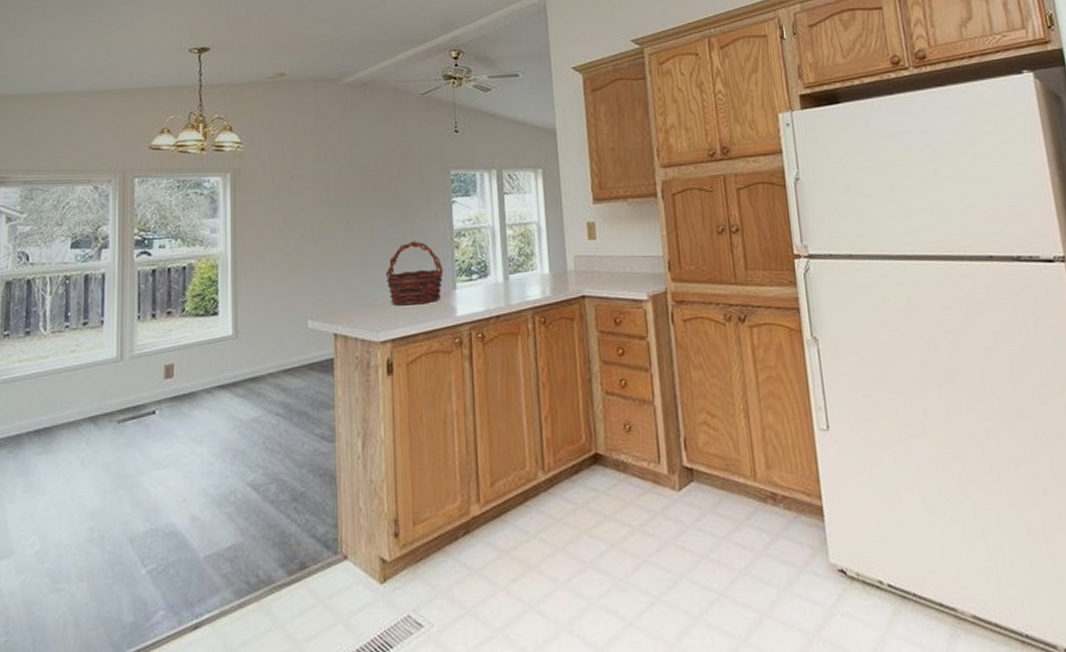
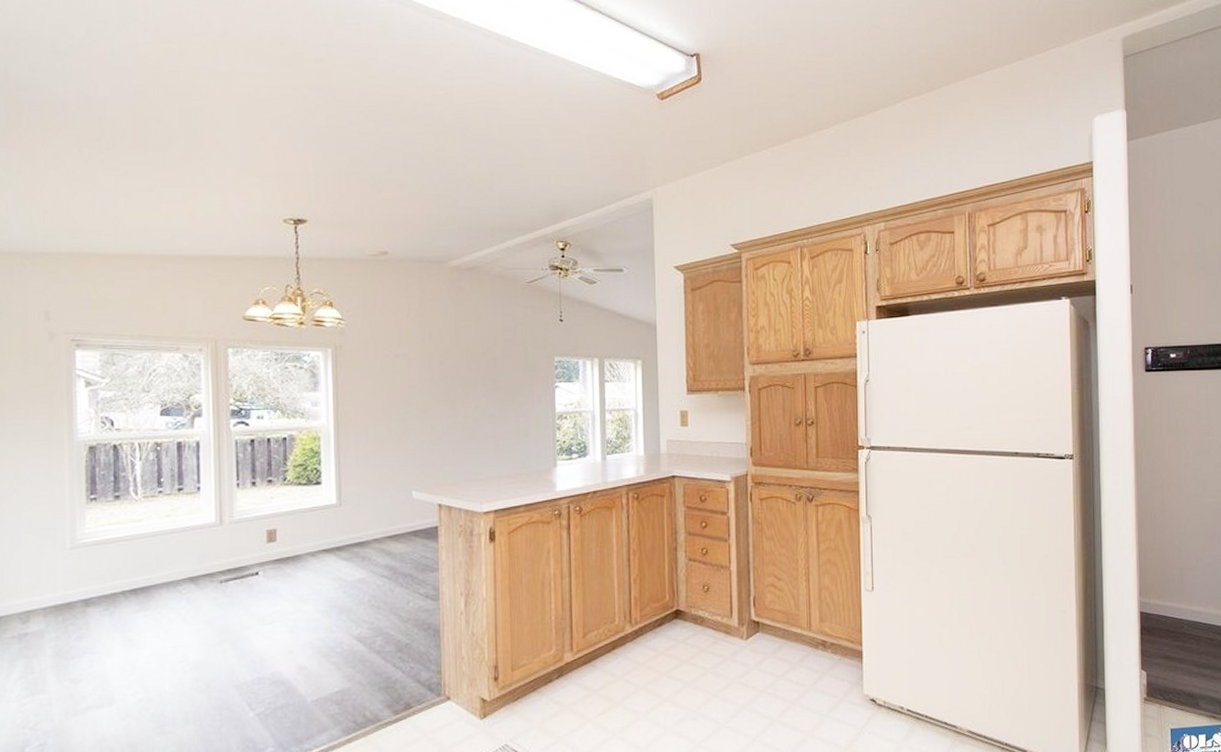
basket: present [385,241,444,306] -> none [489,421,545,480]

